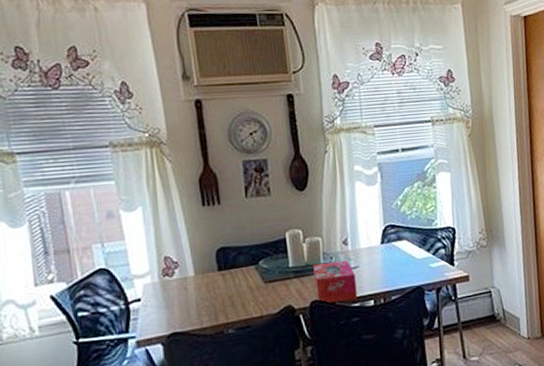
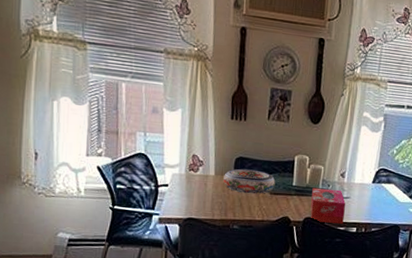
bowl: none [206,258,269,289] -> present [223,168,276,194]

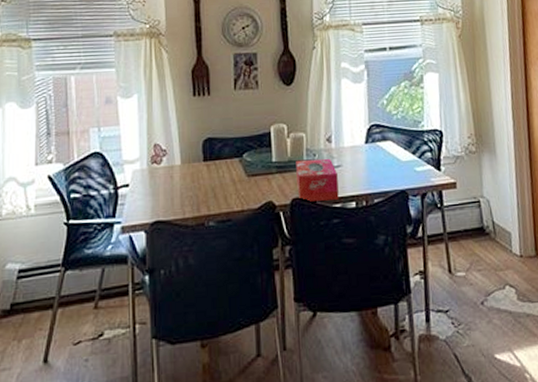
bowl: present [223,168,276,194] -> none [191,150,252,181]

